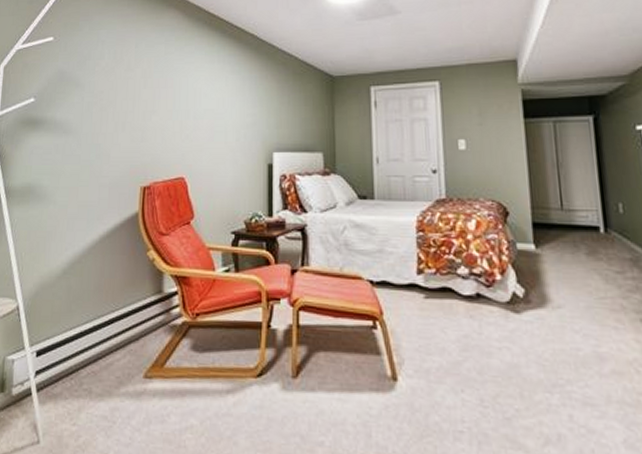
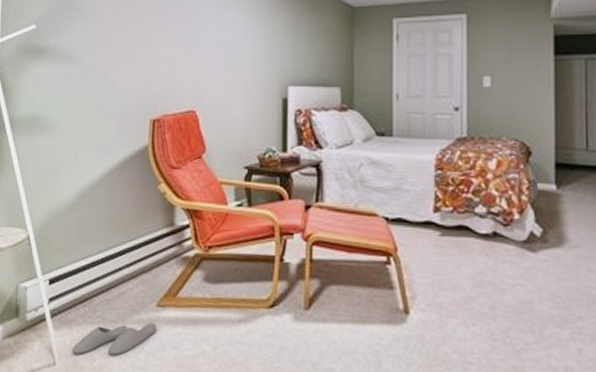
slippers: none [56,395,143,432] -> present [72,323,156,356]

